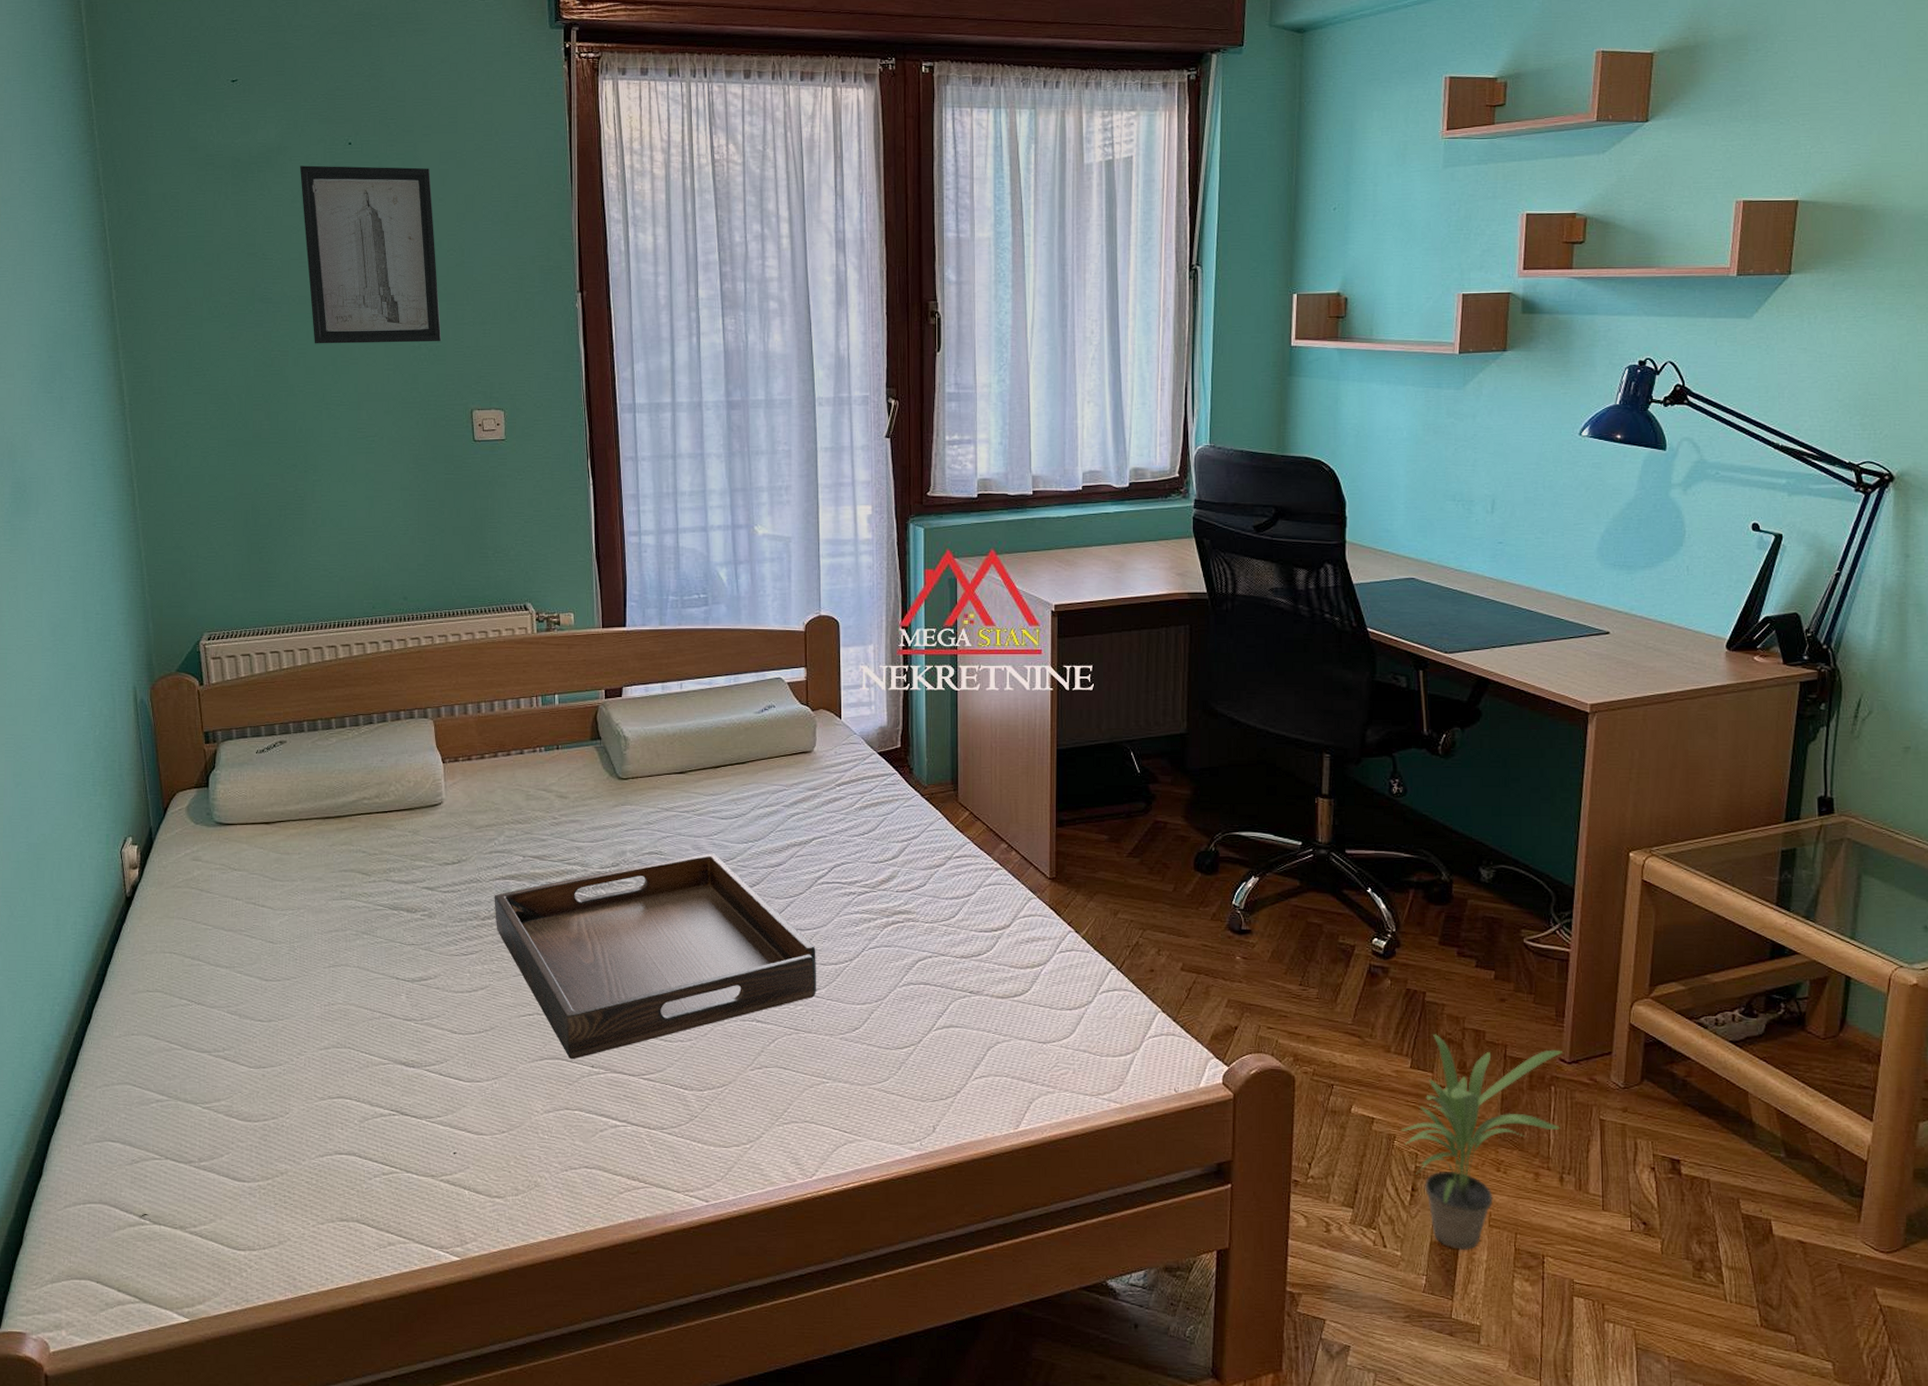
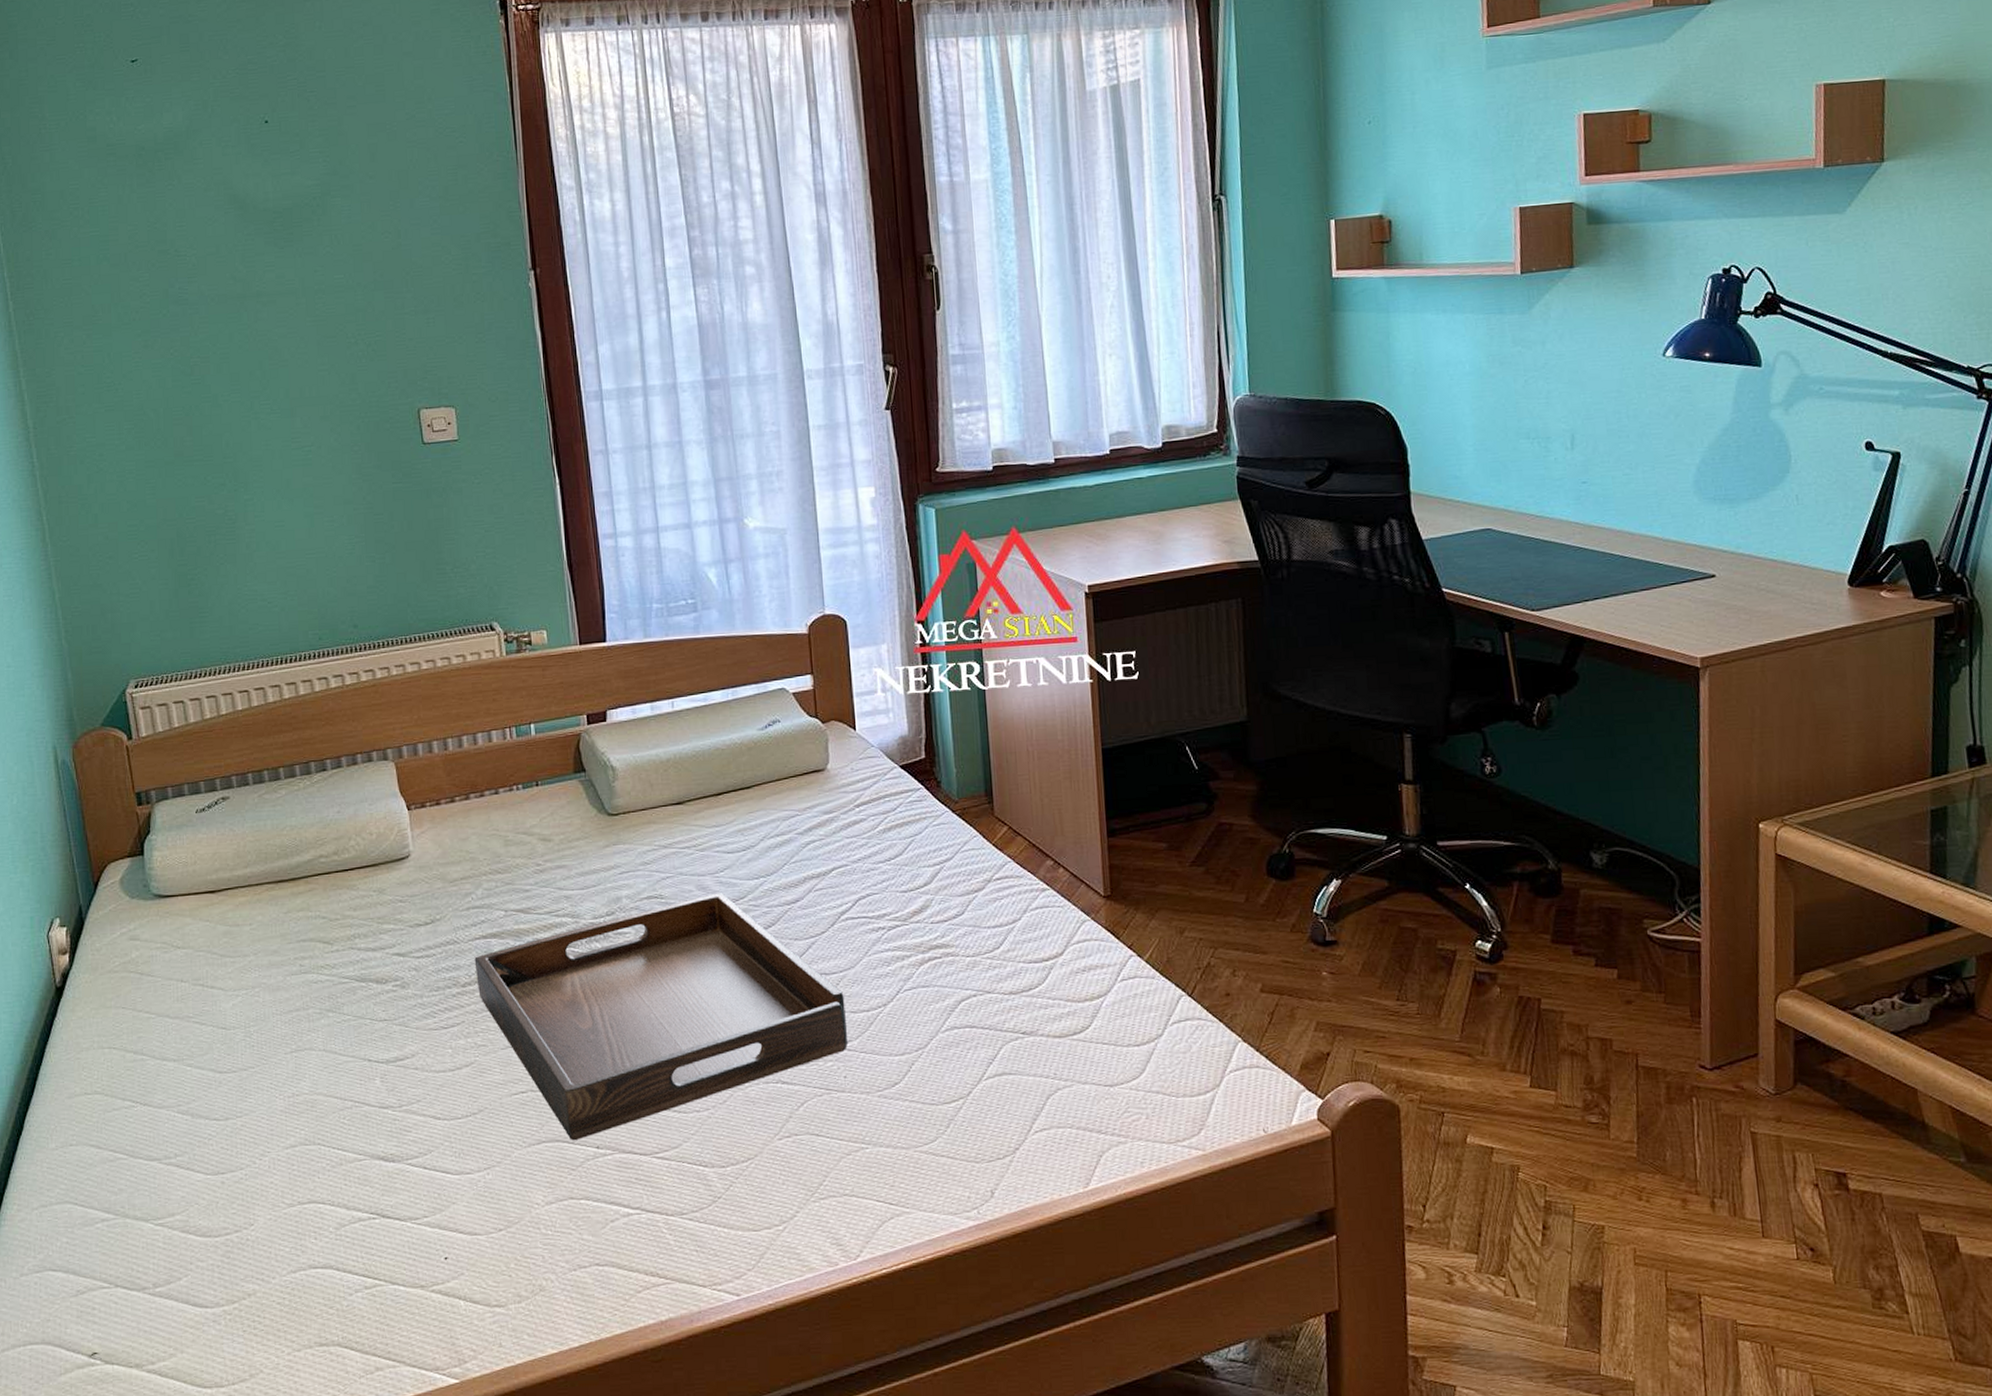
wall art: present [299,165,442,344] -> none [211,143,381,347]
potted plant: present [1400,1034,1562,1250] -> none [1524,1046,1707,1294]

